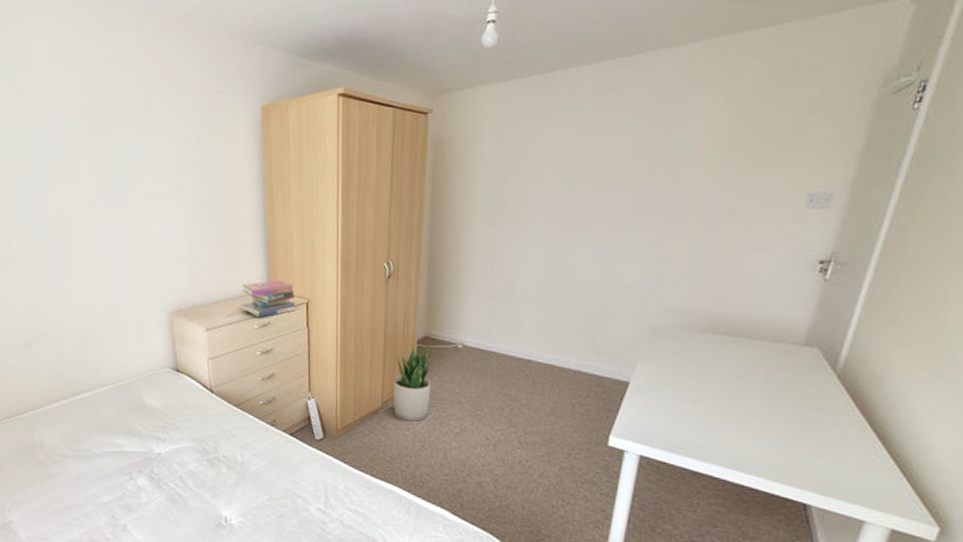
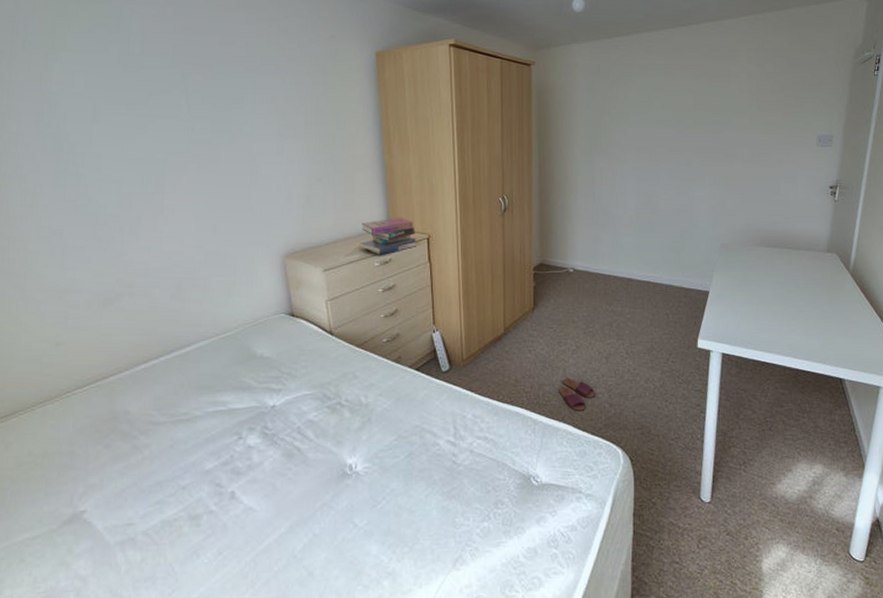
planter: present [392,345,433,422] -> none [514,271,548,344]
slippers: none [437,461,479,498] -> present [558,378,596,411]

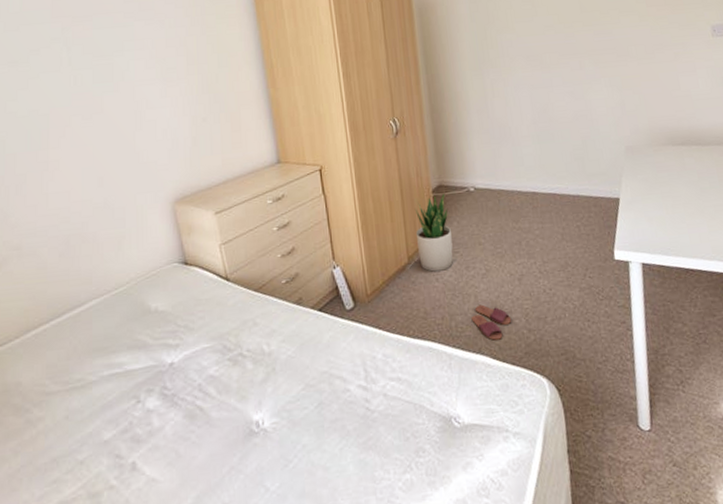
books: present [359,217,416,255] -> none [249,150,309,192]
planter: none [514,271,548,344] -> present [415,193,454,272]

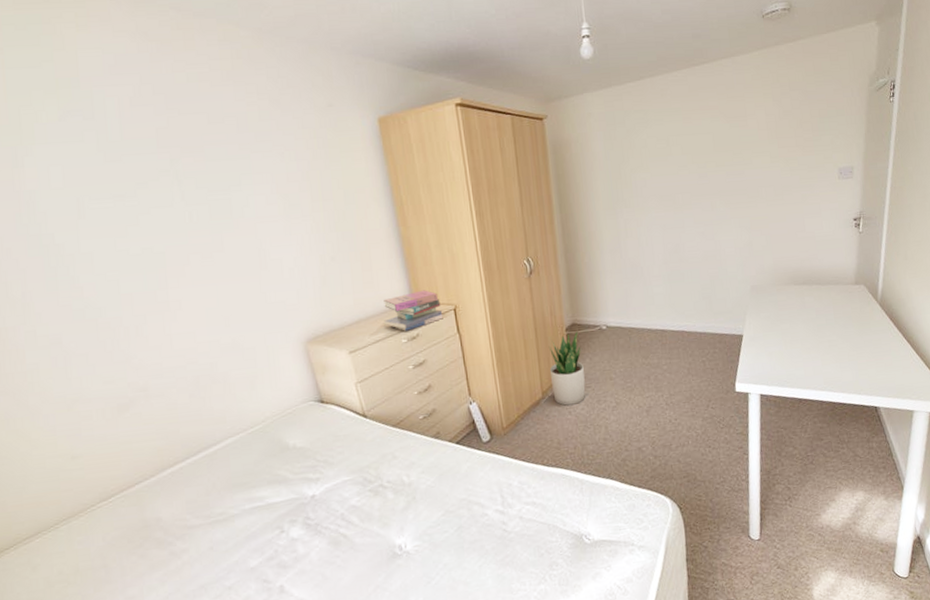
books: none [249,150,309,192] -> present [383,290,443,331]
slippers: present [471,304,512,341] -> none [602,434,640,467]

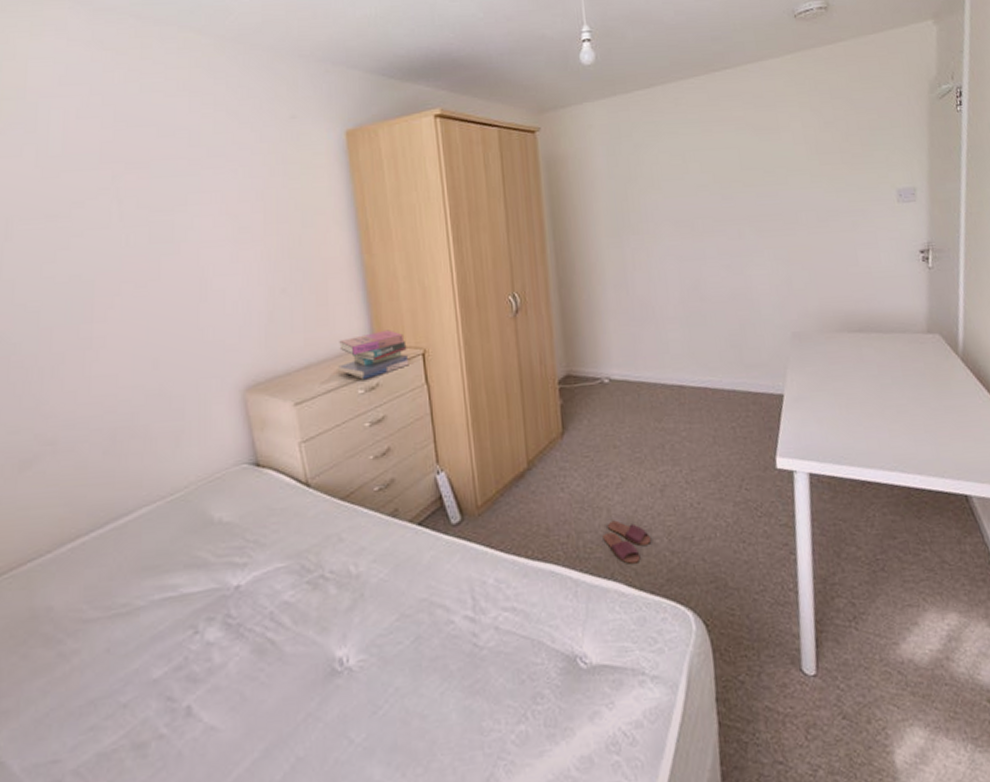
planter: present [549,331,586,406] -> none [537,385,583,480]
slippers: none [602,434,640,467] -> present [603,520,652,564]

